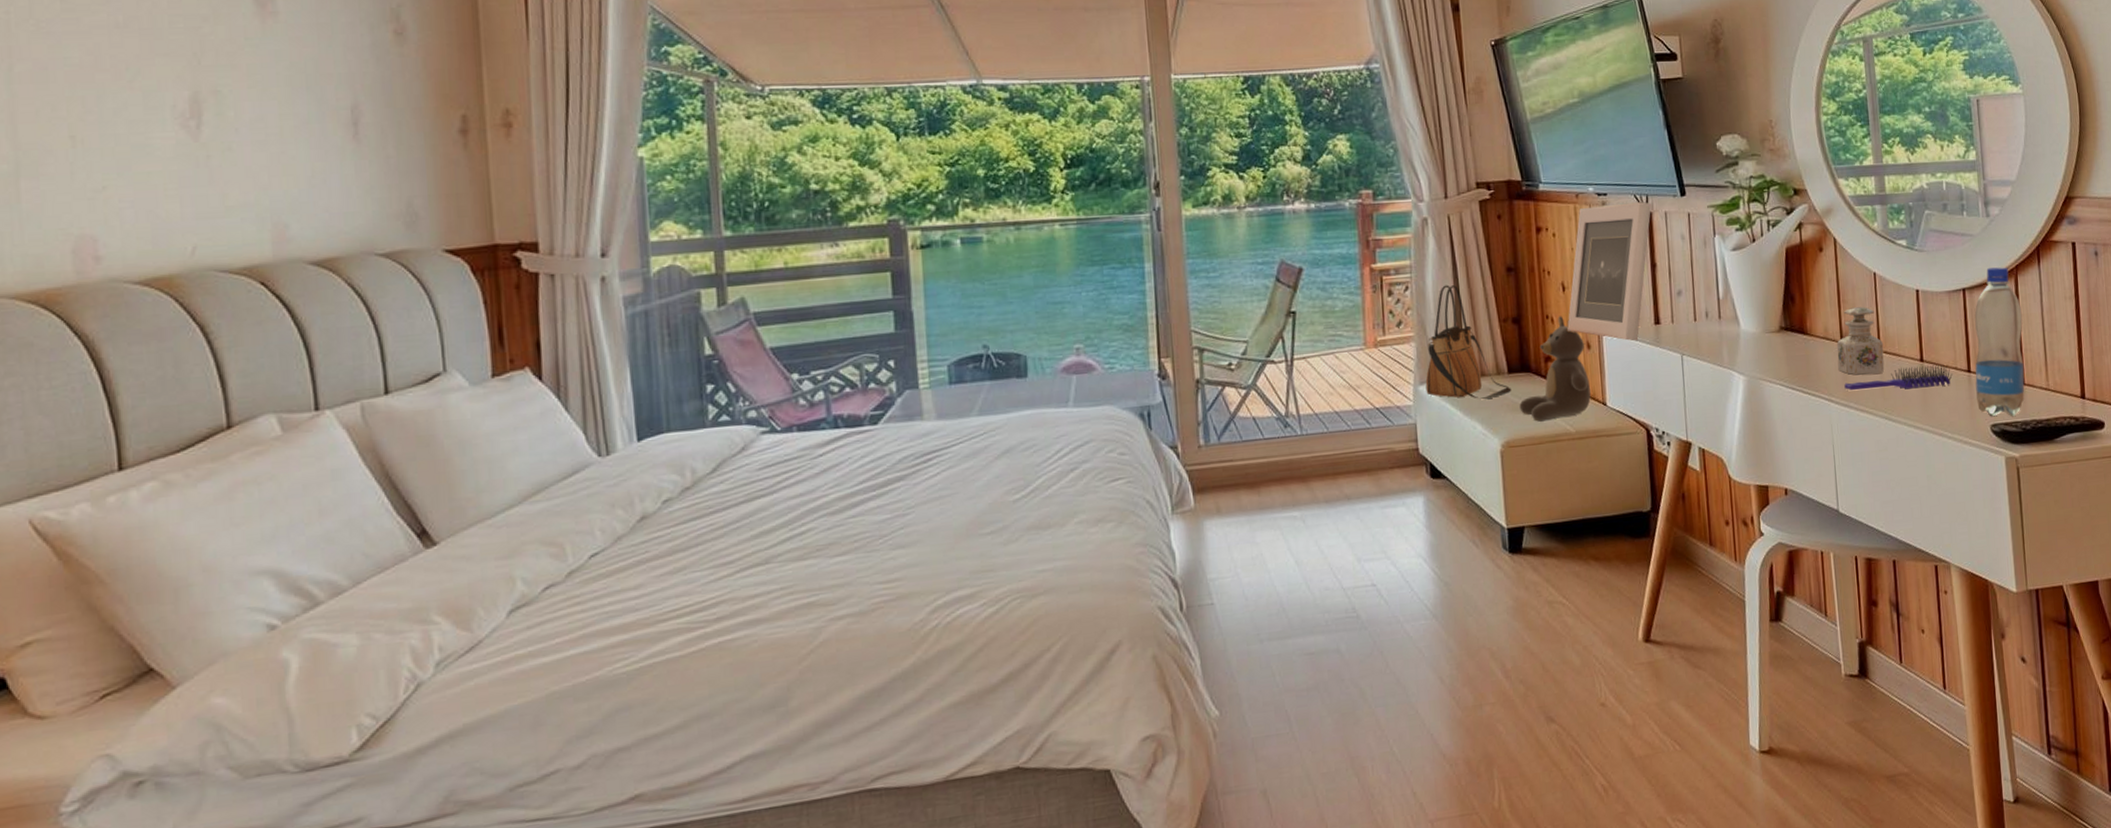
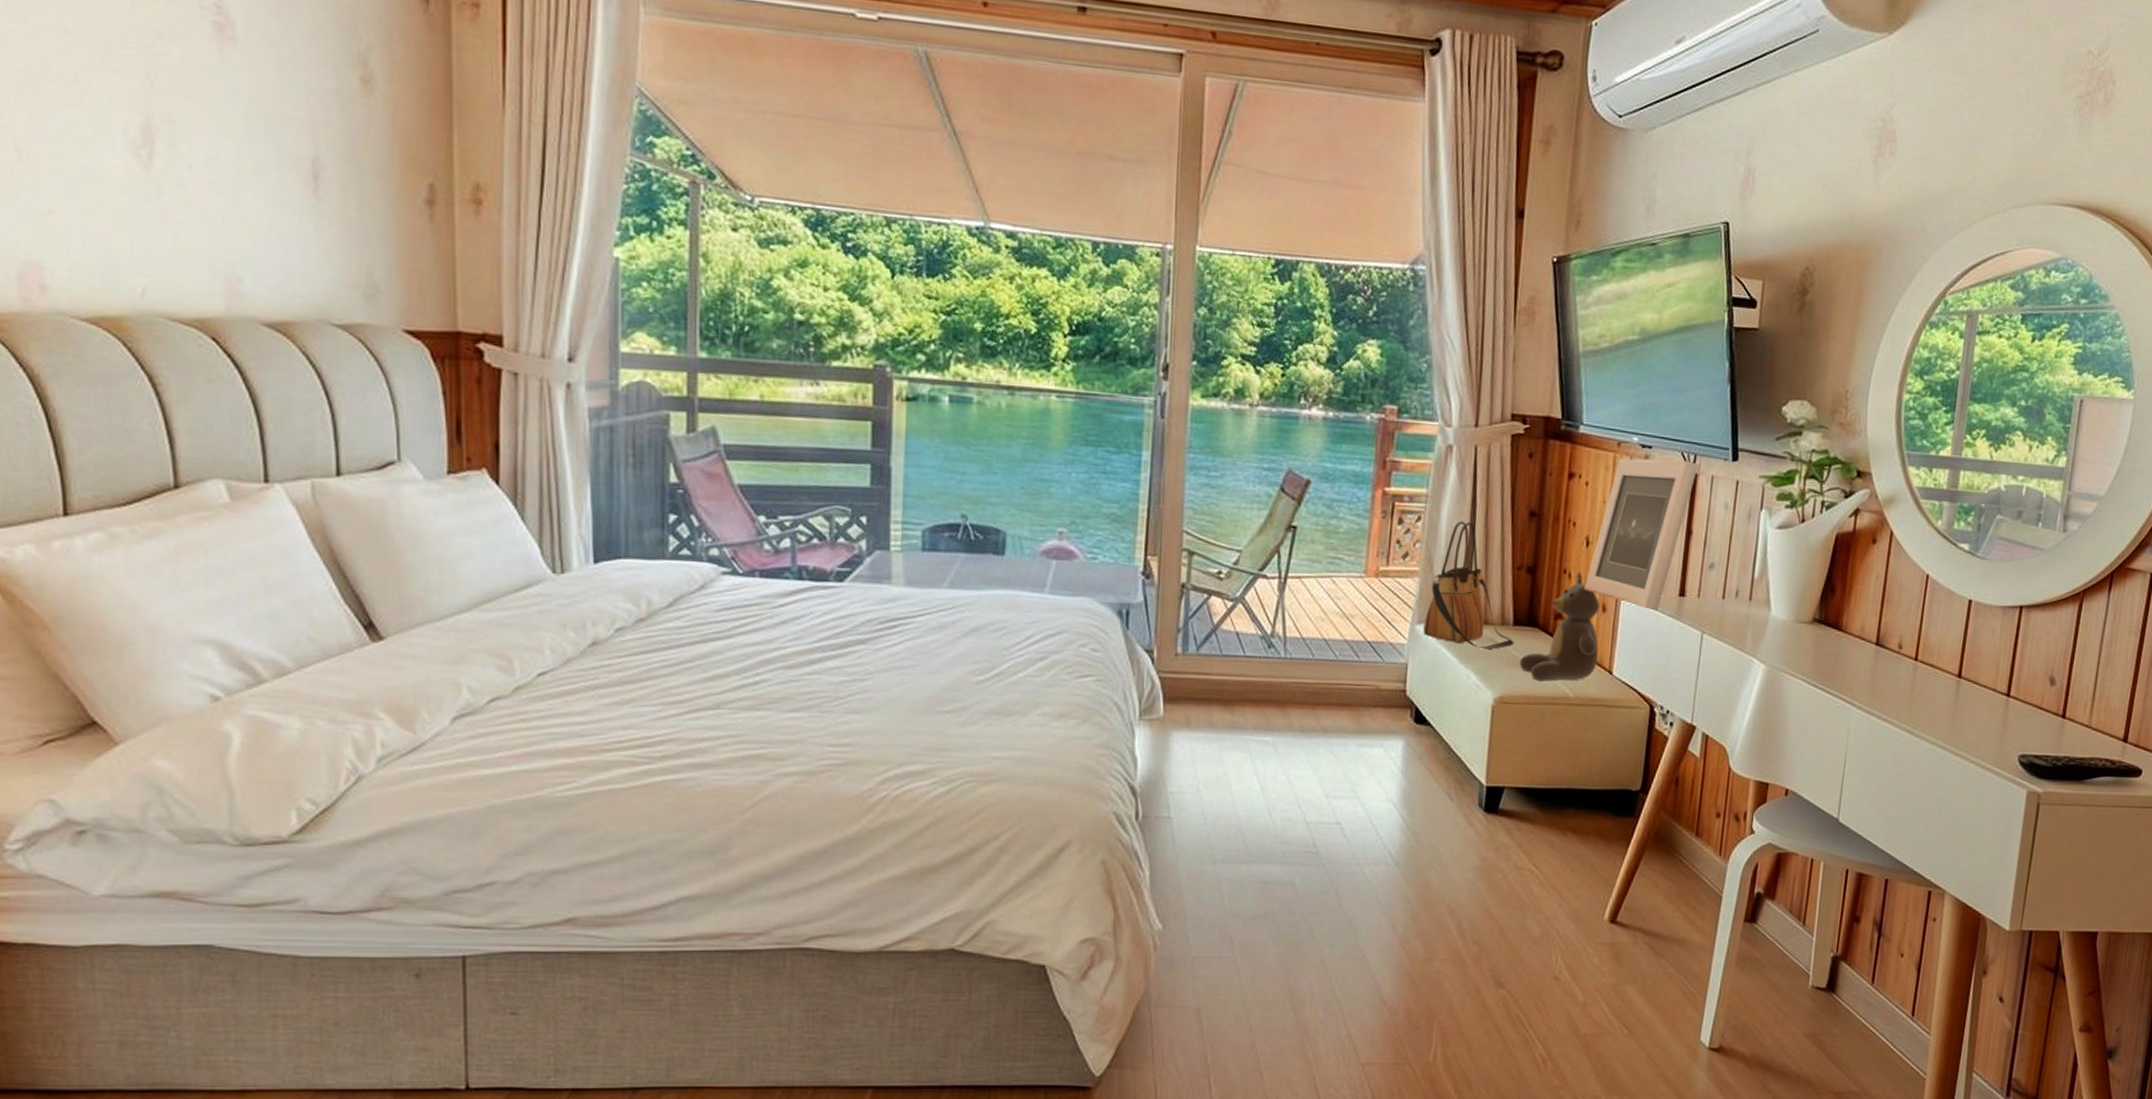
perfume bottle: present [1836,307,1885,375] -> none [1867,609,1922,684]
hairbrush: present [1844,364,1952,391] -> none [1870,680,1990,707]
bottle: present [1974,267,2025,416] -> none [2009,588,2080,749]

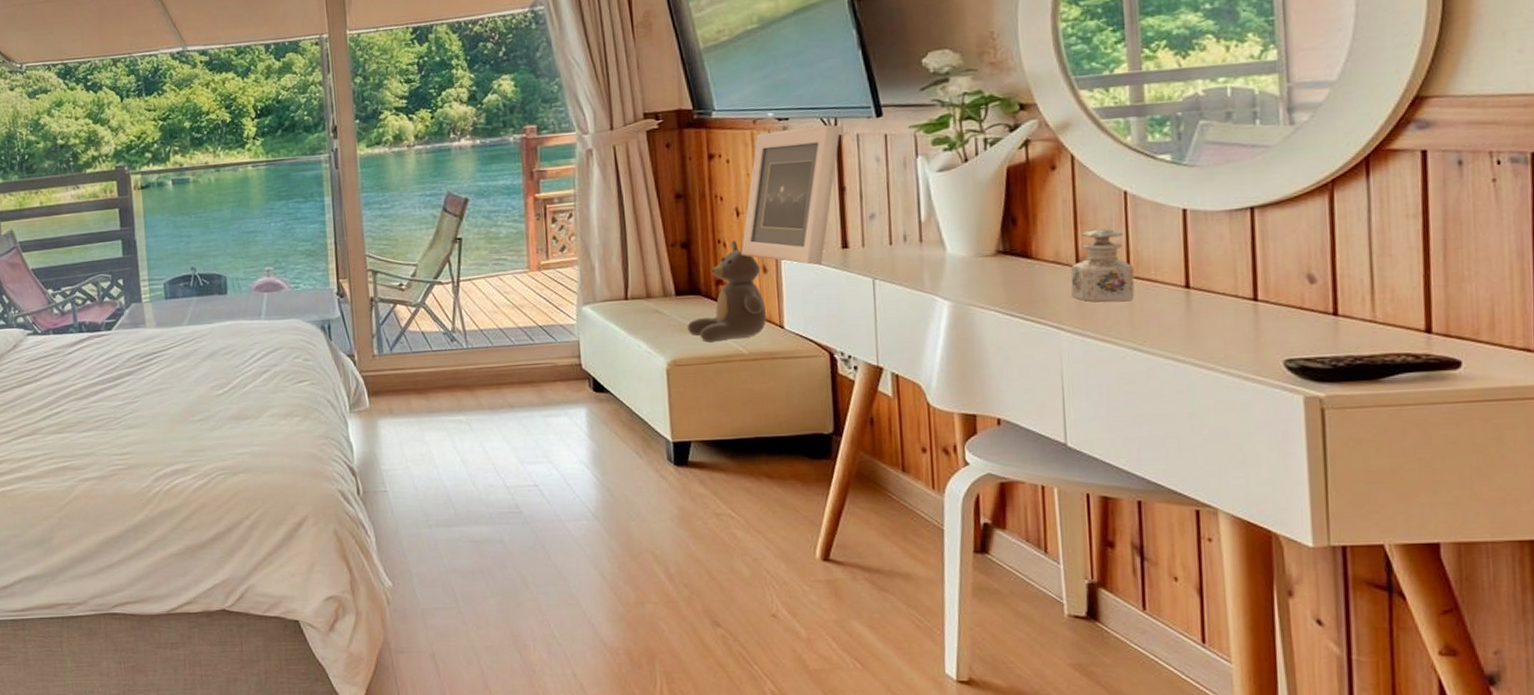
tote bag: present [1423,521,1514,650] -> none [589,211,679,321]
perfume bottle: none [1867,609,1922,684] -> present [1070,228,1135,302]

